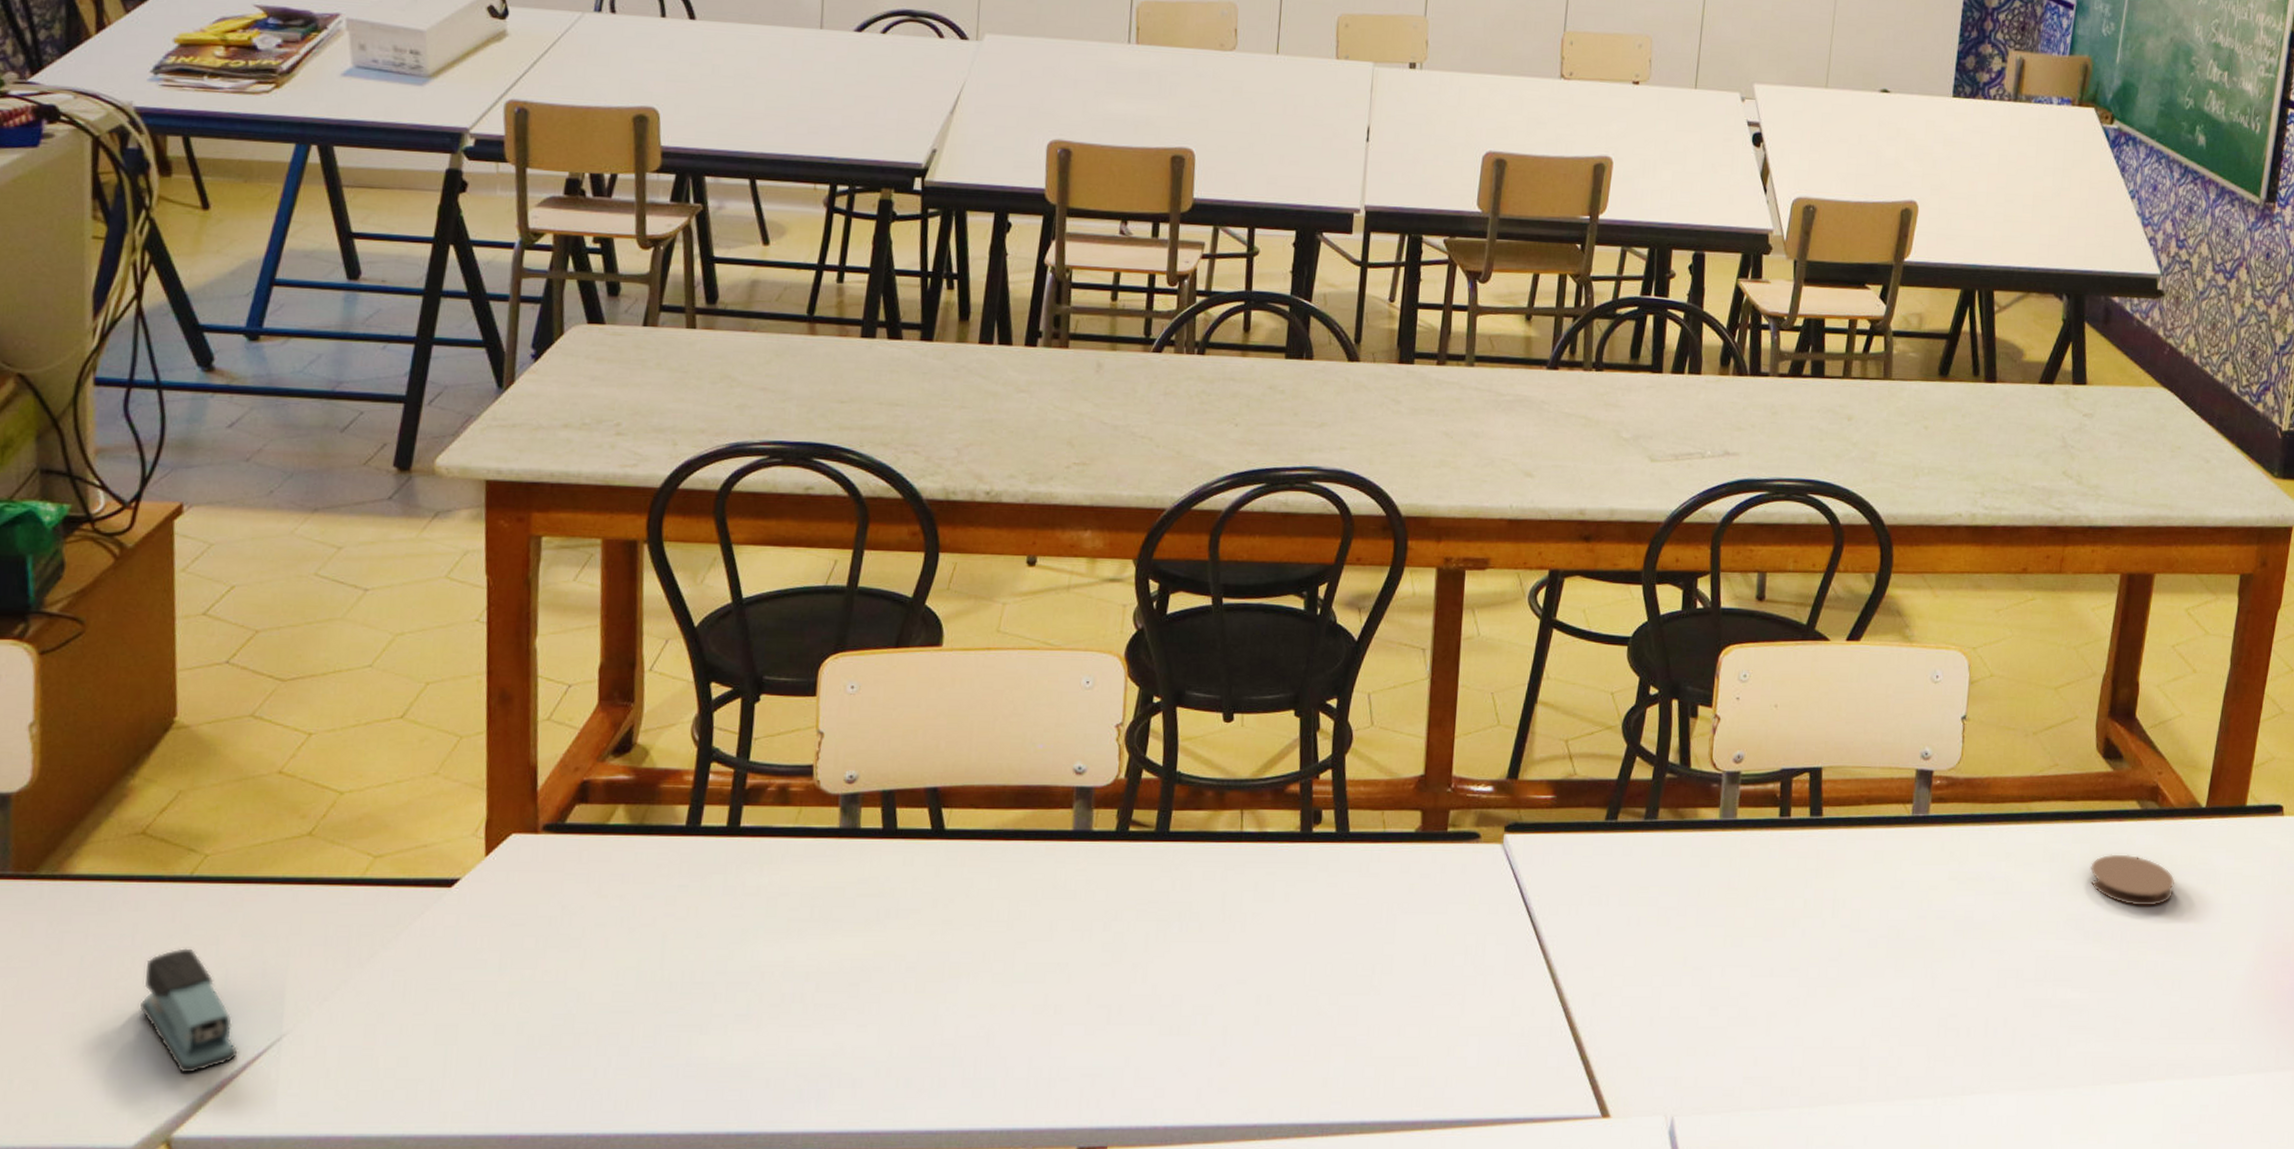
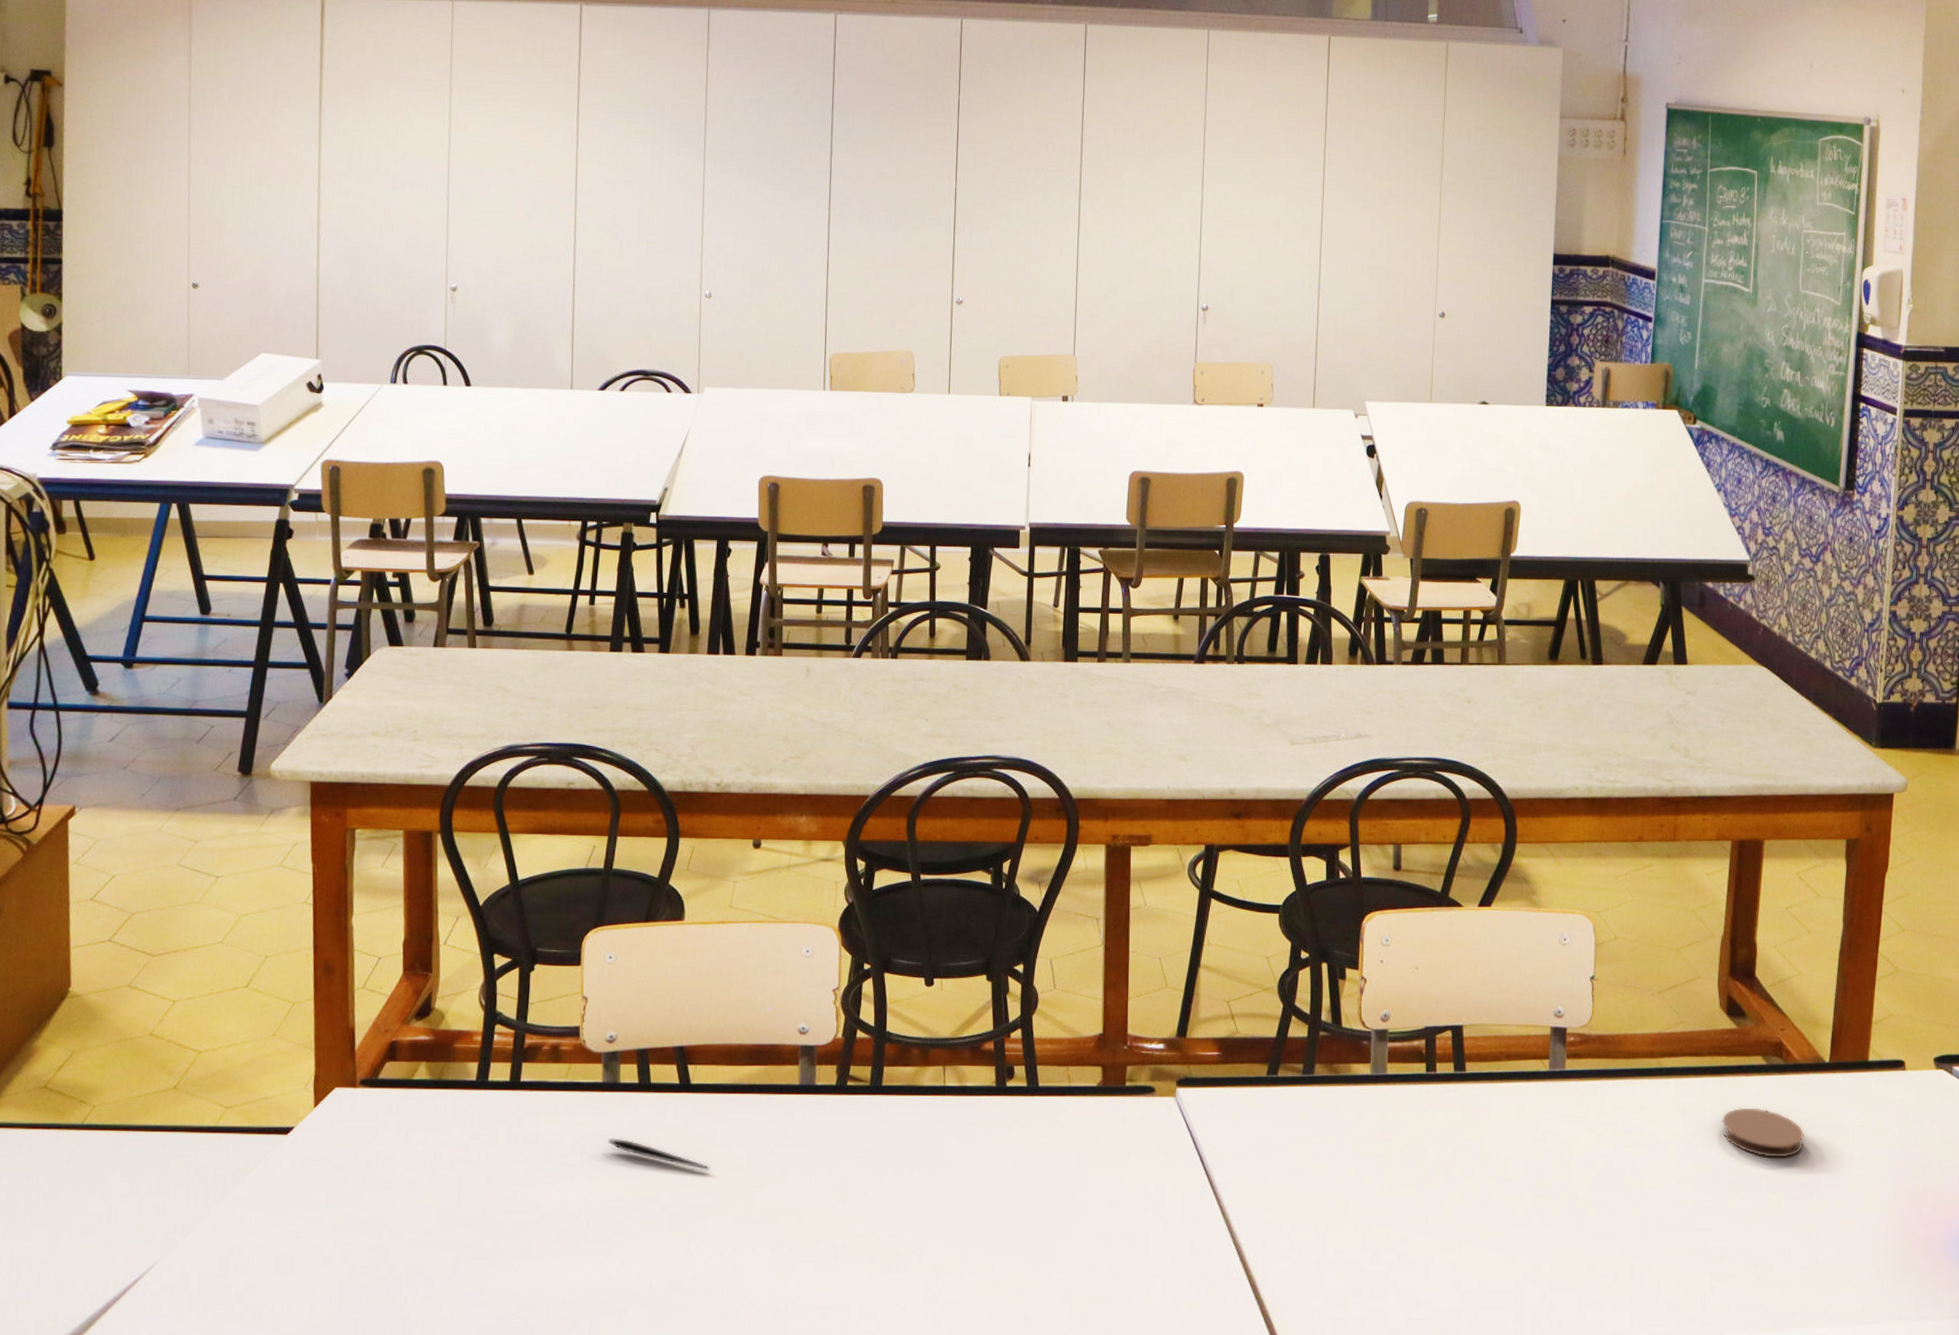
stapler: present [140,948,237,1073] -> none [43,1187,119,1296]
pen: none [844,889,965,925] -> present [607,1138,710,1170]

